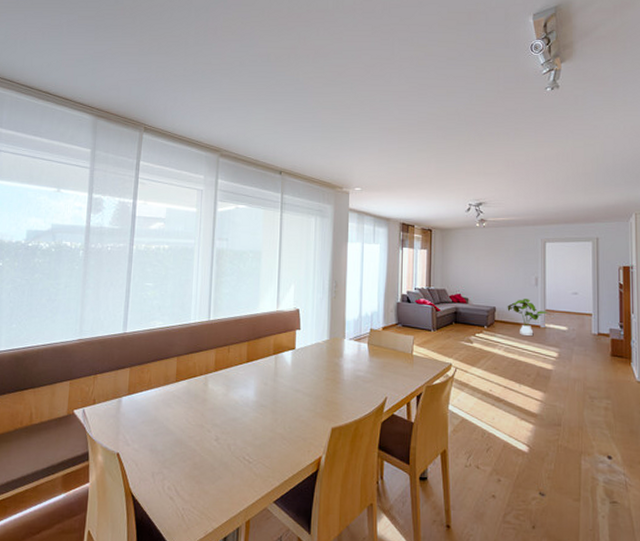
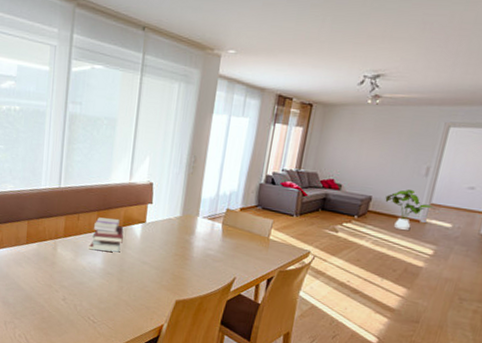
books: none [239,347,275,383] -> present [87,217,124,253]

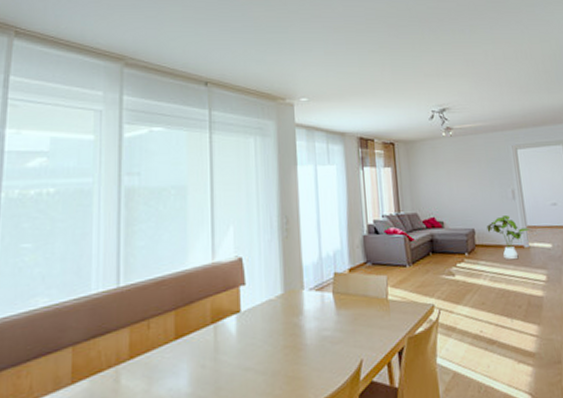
books: present [87,217,124,253] -> none [166,314,214,369]

